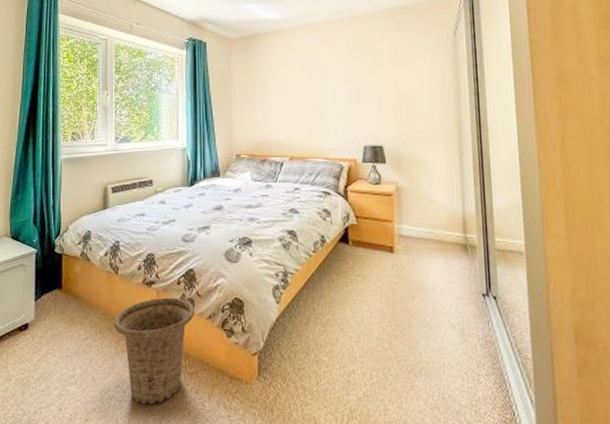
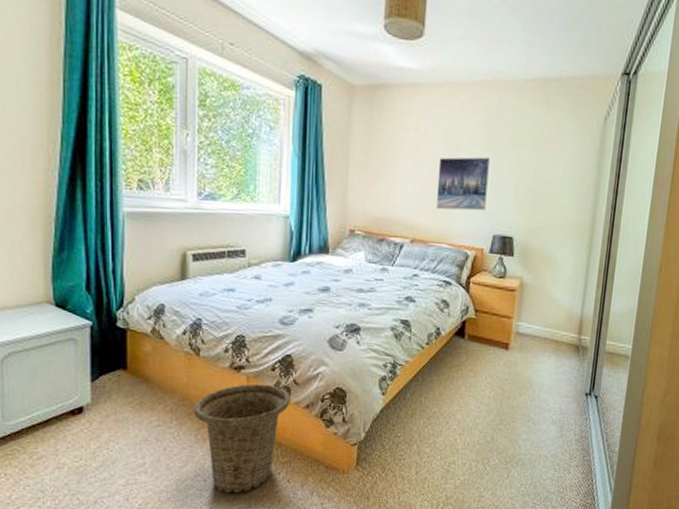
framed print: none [307,80,353,129] -> present [435,157,490,211]

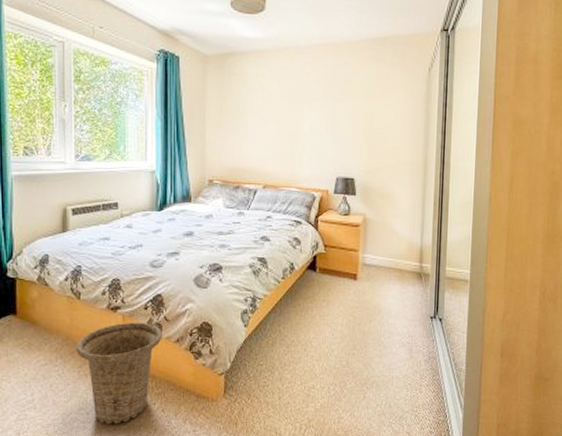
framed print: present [435,157,490,211] -> none [283,109,329,158]

